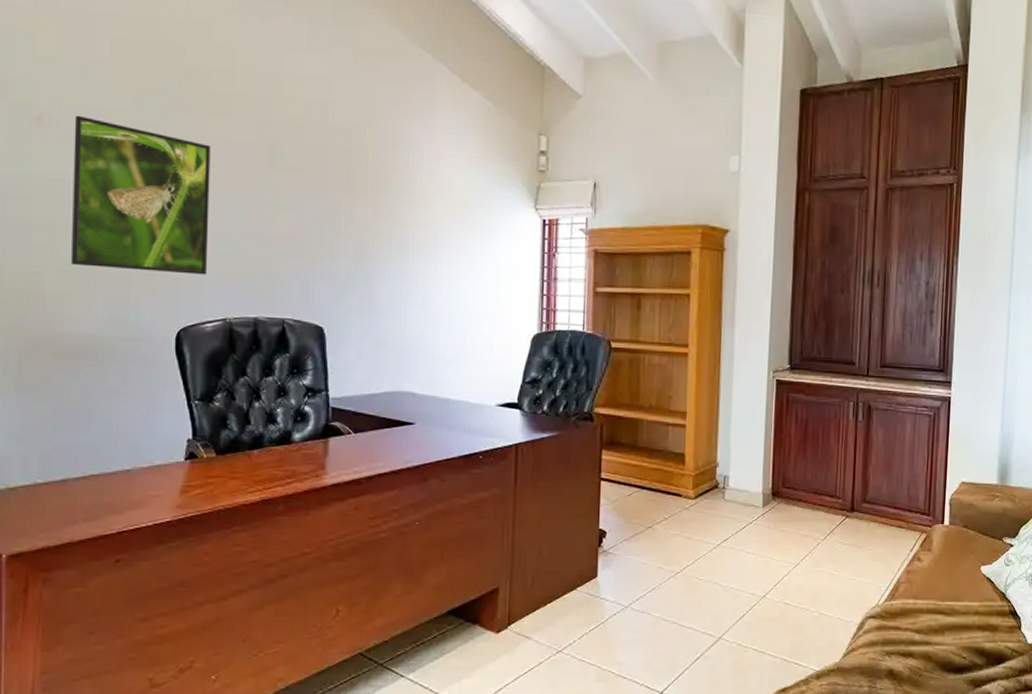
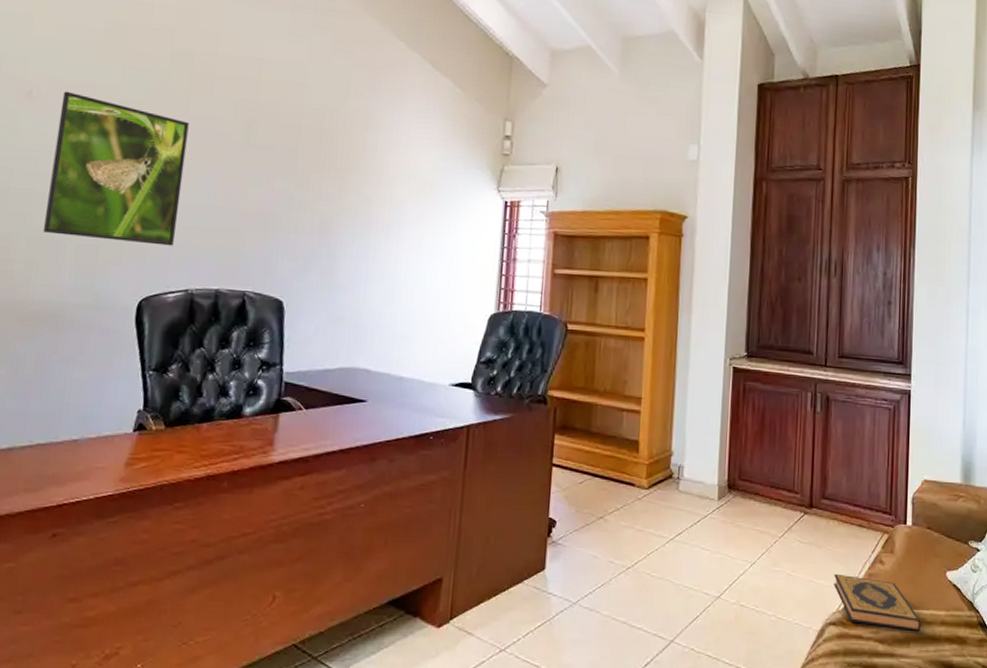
hardback book: none [873,571,956,621] -> present [834,573,921,631]

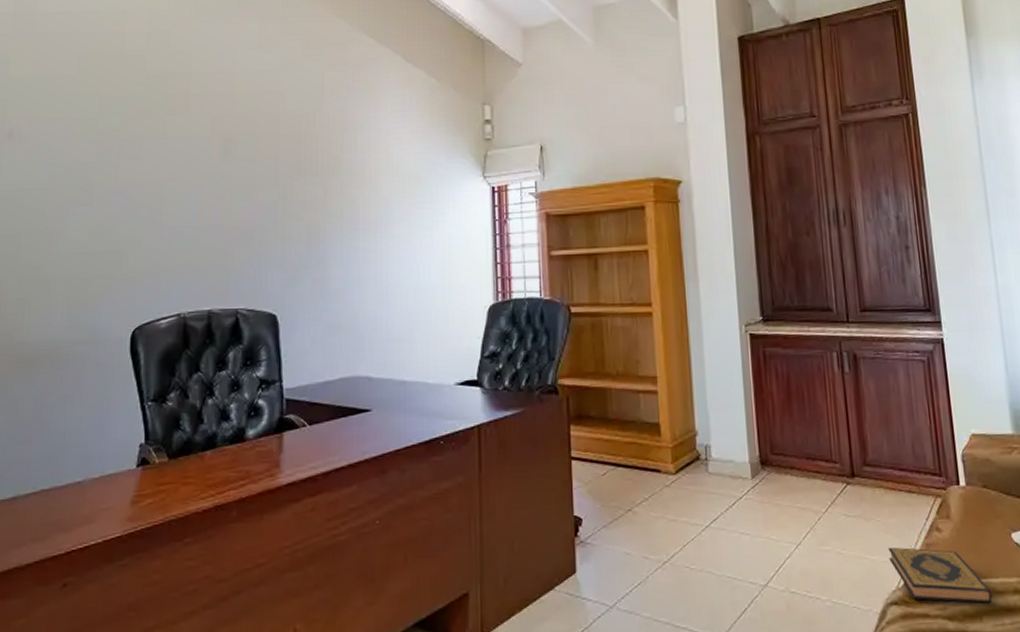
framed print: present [42,91,189,246] -> none [32,127,168,272]

